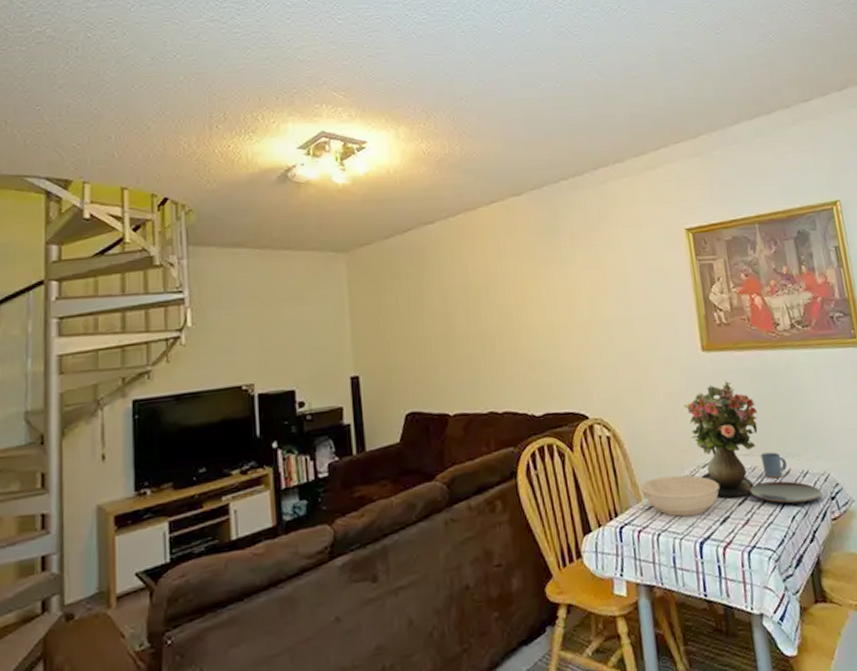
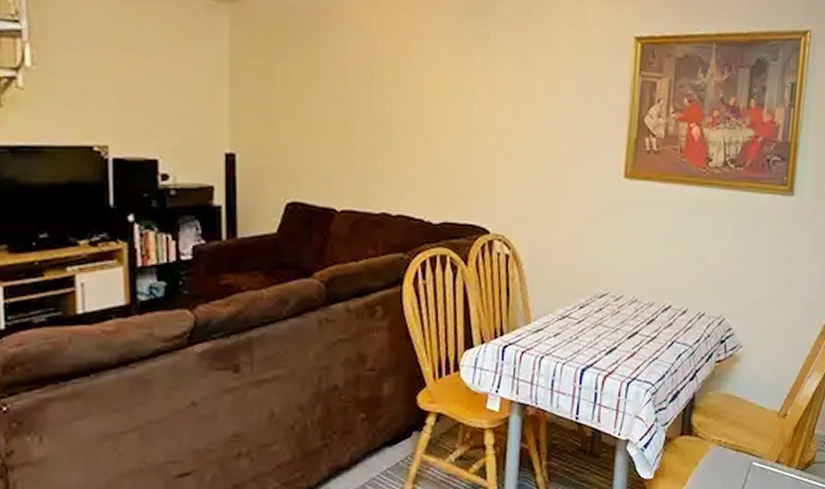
bowl: present [640,475,721,517] -> none [531,302,614,344]
bouquet: present [683,380,758,499] -> none [593,211,668,332]
plate: present [749,480,822,504] -> none [642,319,713,342]
mug: present [760,452,788,479] -> none [660,290,686,317]

